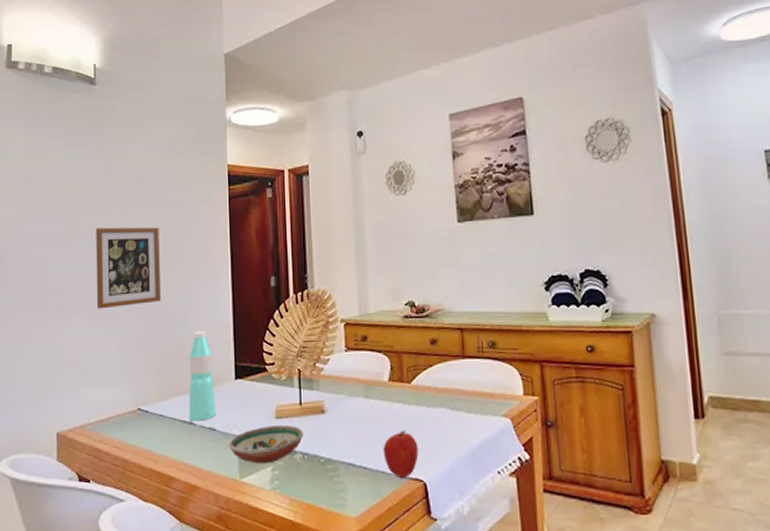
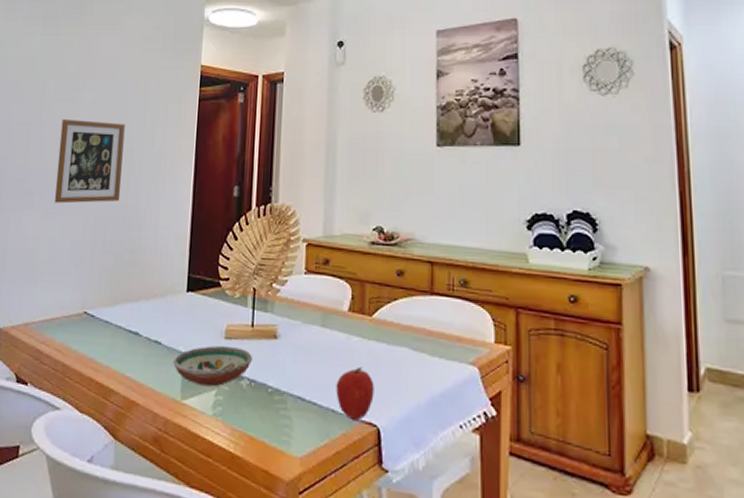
water bottle: present [188,331,215,421] -> none [134,236,166,333]

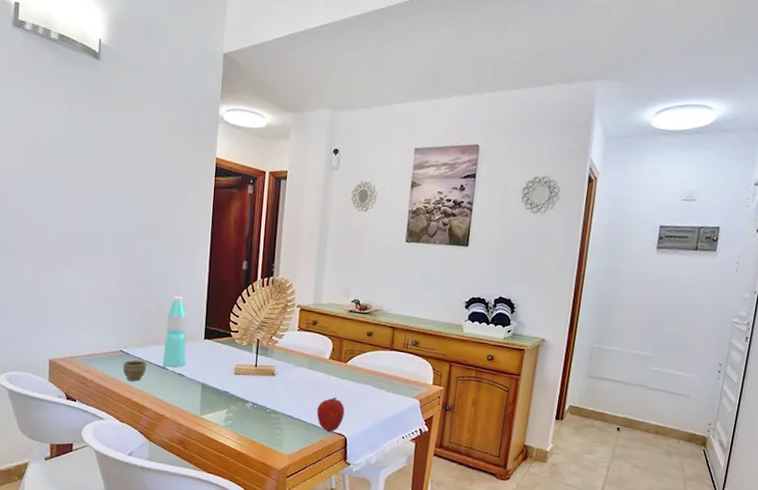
picture frame: present [54,119,125,204] -> none [89,194,150,267]
cup: none [86,324,116,354] -> present [123,359,147,381]
water bottle: none [134,236,166,333] -> present [162,296,187,368]
decorative bowl: present [173,345,253,387] -> none [194,379,256,407]

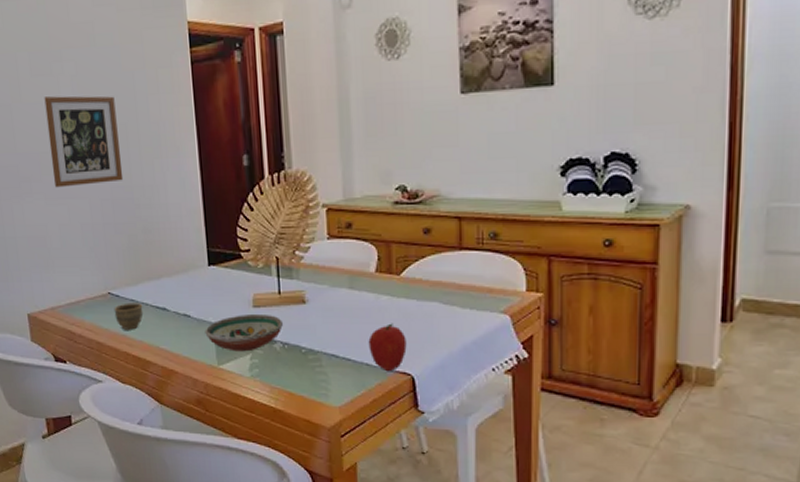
picture frame: none [89,194,150,267] -> present [44,96,124,188]
water bottle: present [162,296,187,368] -> none [158,213,189,307]
decorative bowl: none [194,379,256,407] -> present [205,313,284,352]

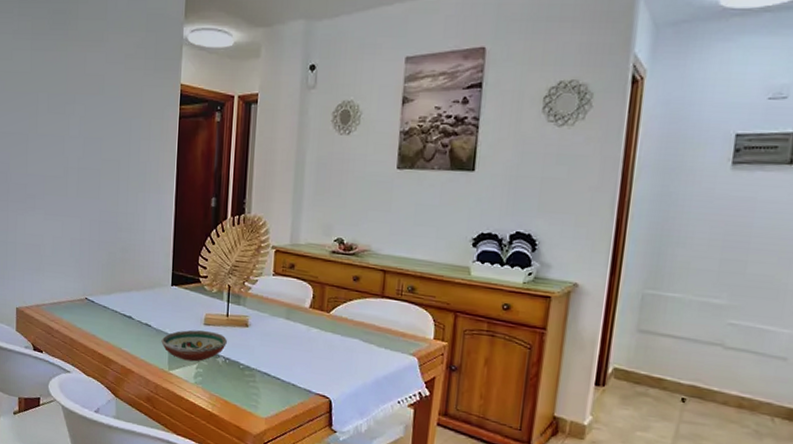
picture frame: present [44,96,124,188] -> none [54,131,113,207]
cup: present [114,303,144,330] -> none [88,308,113,332]
fruit: present [368,323,407,372] -> none [296,352,329,394]

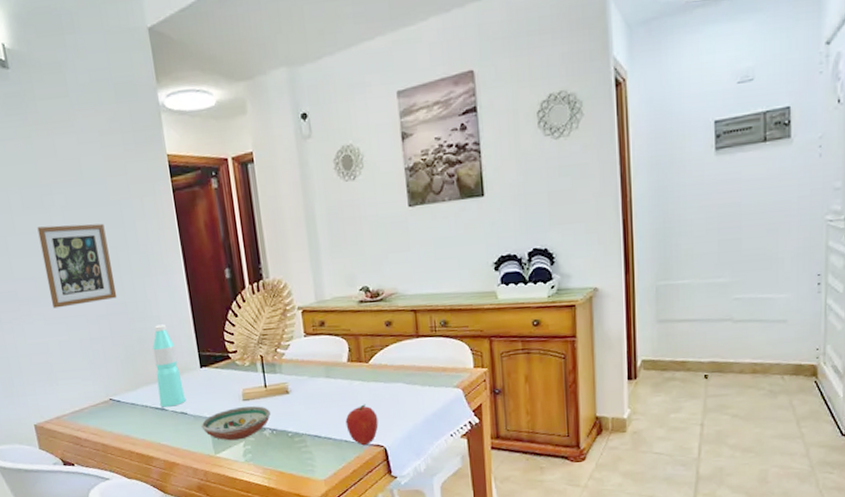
picture frame: none [54,131,113,207] -> present [37,223,117,308]
water bottle: none [128,238,153,317] -> present [152,324,185,407]
fruit: none [296,352,329,394] -> present [345,404,379,446]

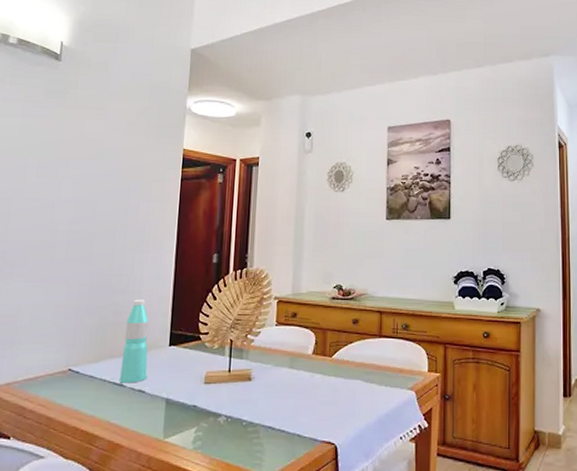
picture frame: present [37,223,117,308] -> none [37,195,110,272]
decorative bowl: present [201,406,272,441] -> none [156,389,230,425]
fruit: present [345,404,379,446] -> none [301,398,333,442]

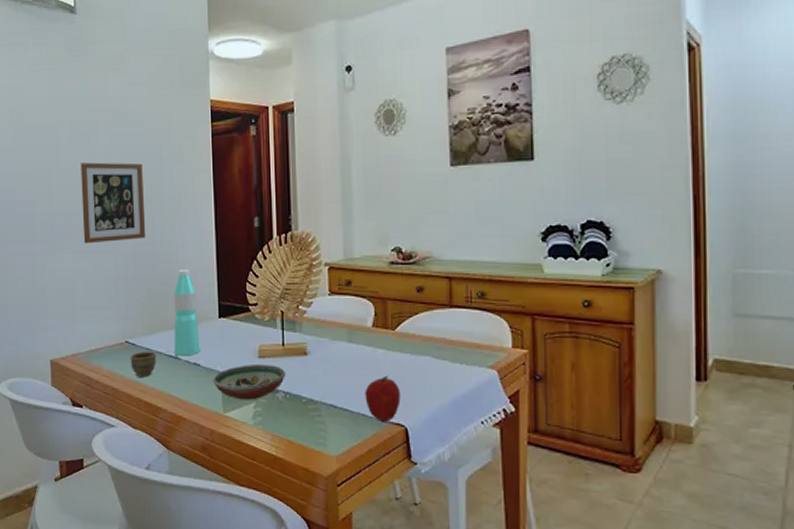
picture frame: none [37,195,110,272] -> present [80,162,146,244]
cup: none [70,379,101,405] -> present [130,351,157,377]
decorative bowl: none [156,389,230,425] -> present [213,363,287,400]
fruit: none [301,398,333,442] -> present [365,375,401,423]

